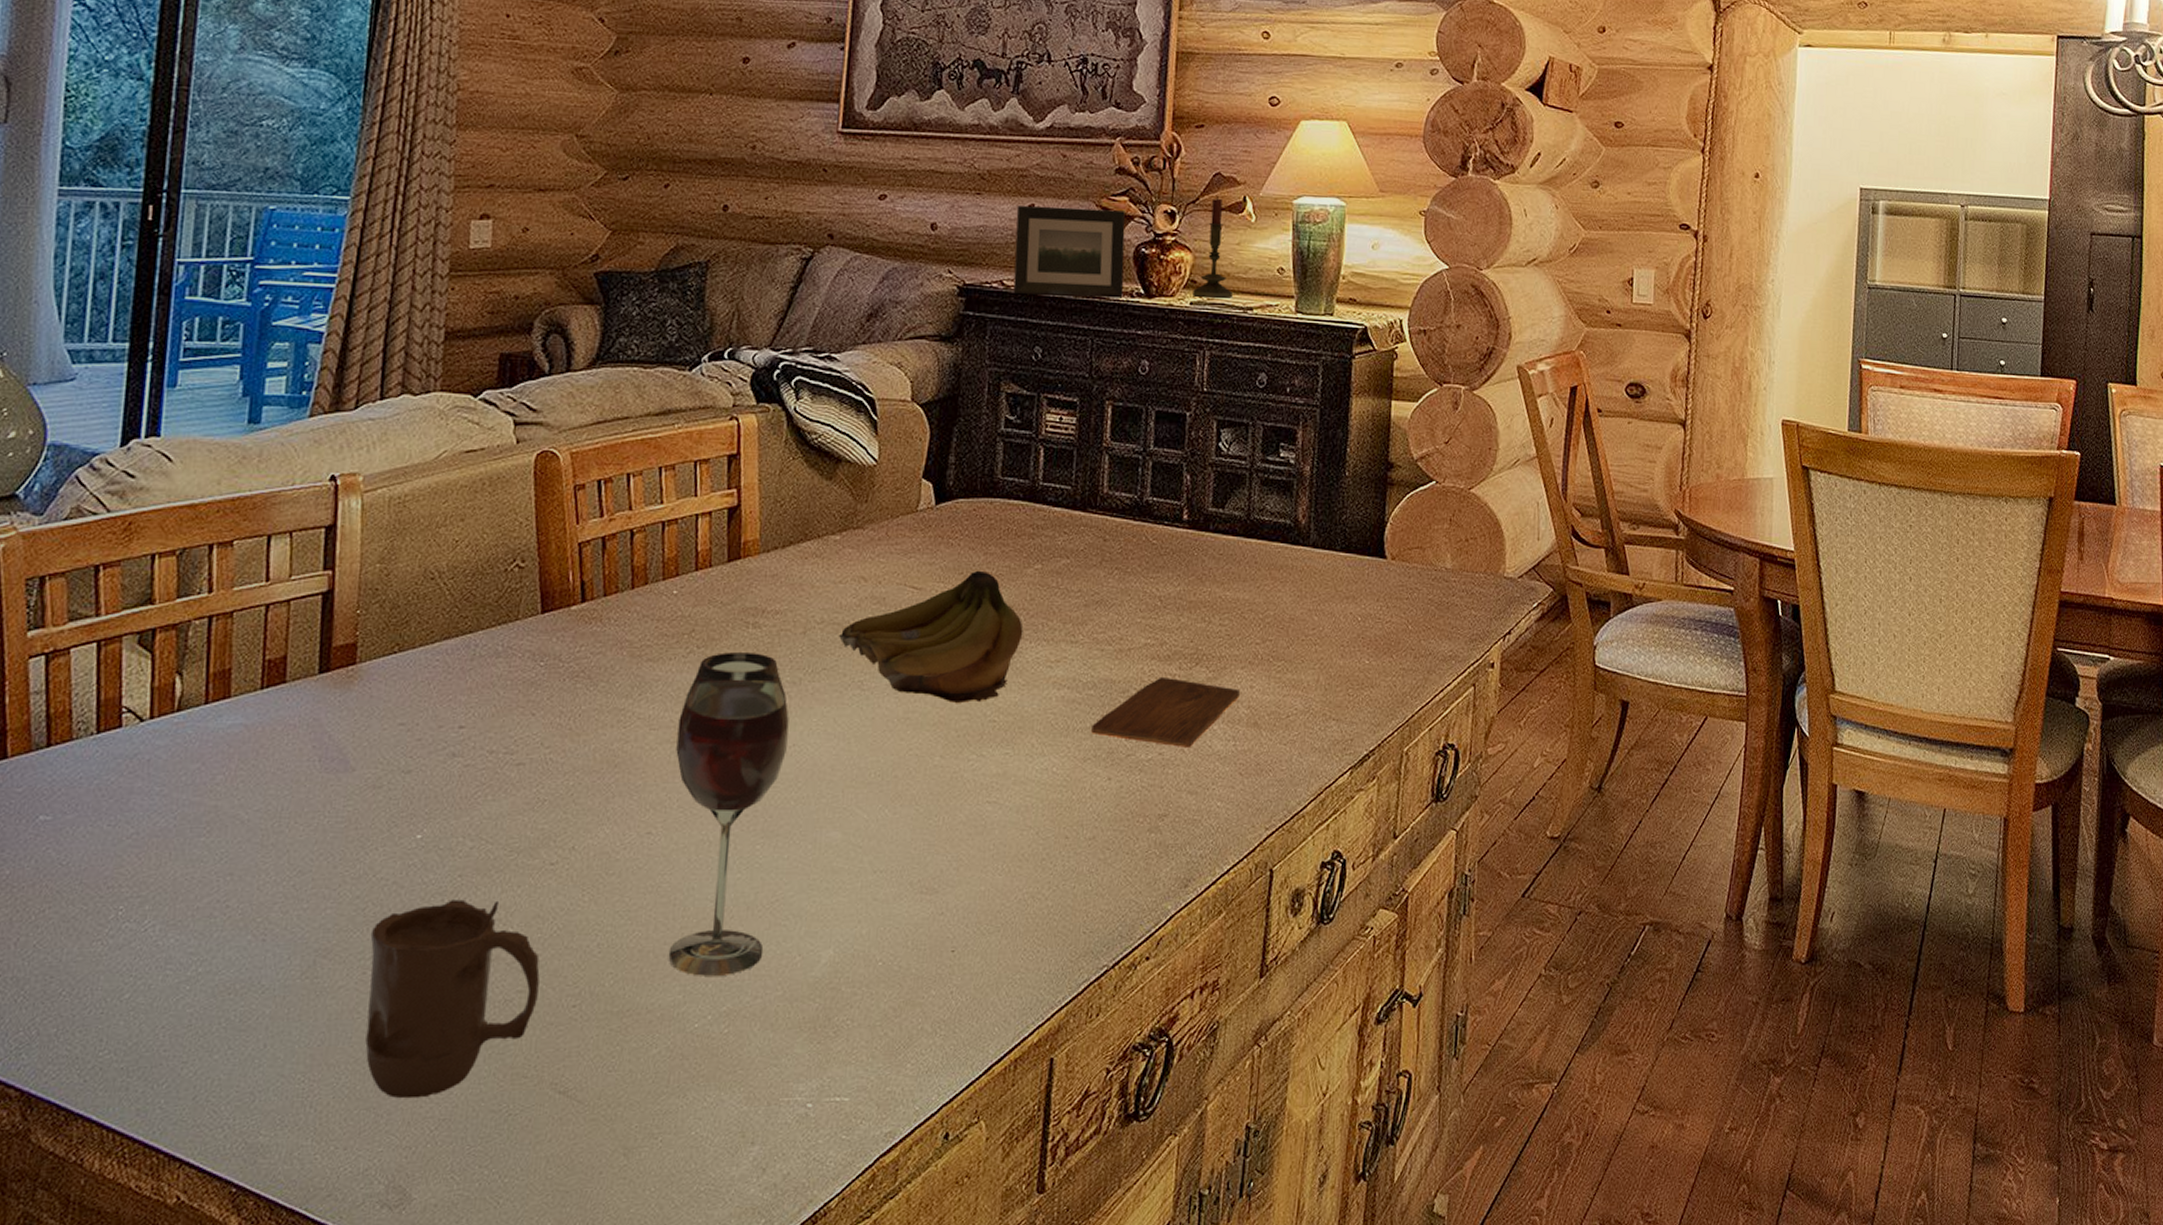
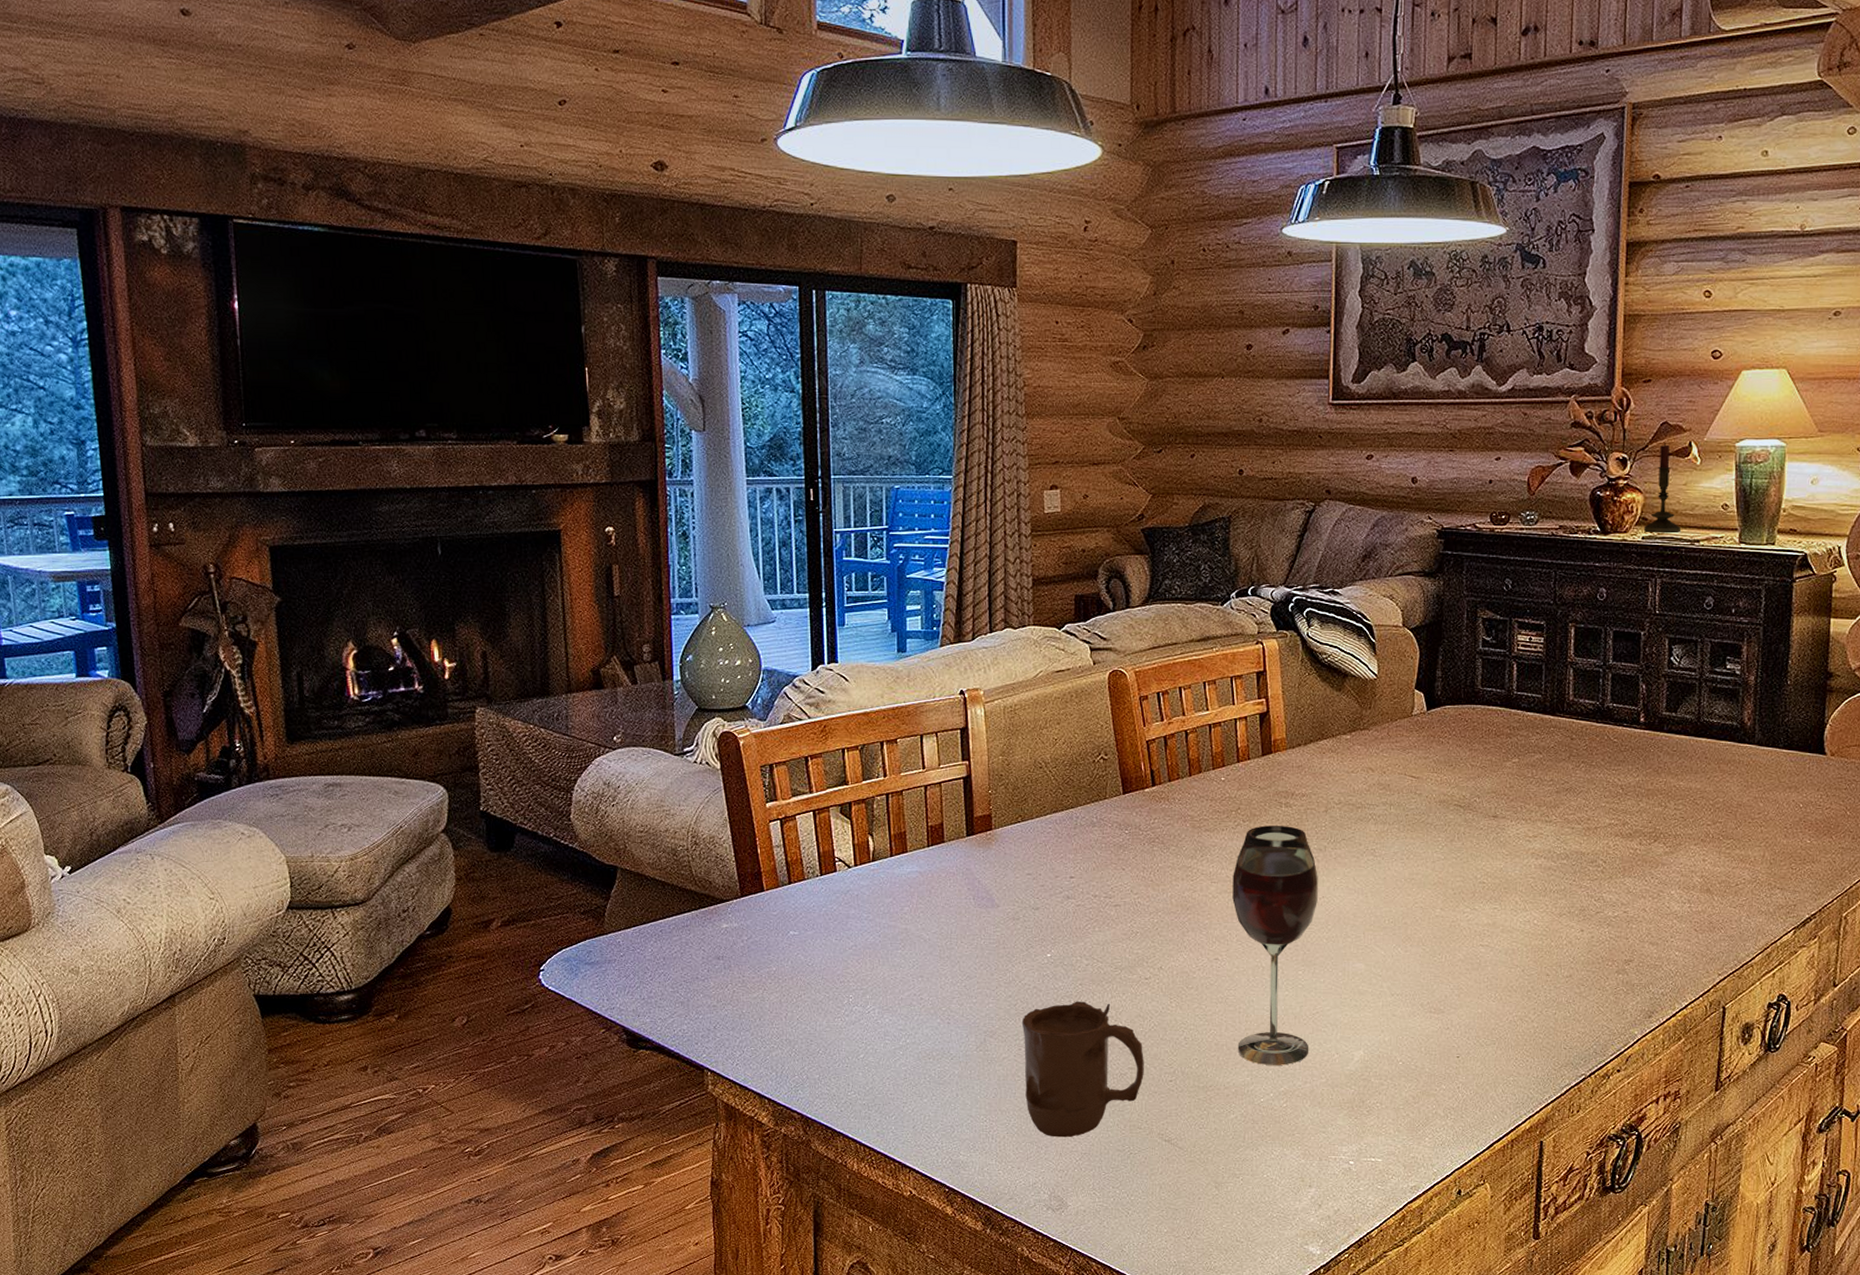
fruit: present [838,570,1023,703] -> none [1353,763,1505,868]
picture frame: present [1013,205,1125,299] -> none [1484,458,1582,537]
cutting board: present [1091,676,1240,747] -> none [1565,850,1693,907]

